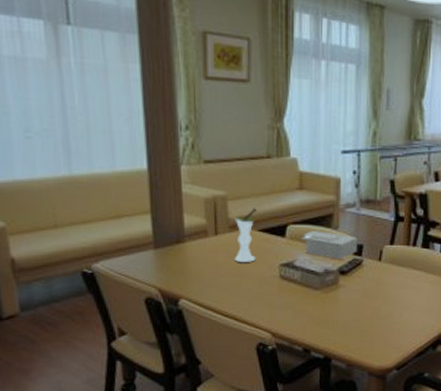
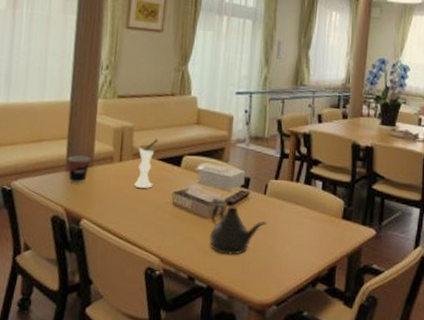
cup: none [154,231,181,261] -> present [68,155,90,183]
teapot: none [323,273,384,325] -> present [209,203,267,255]

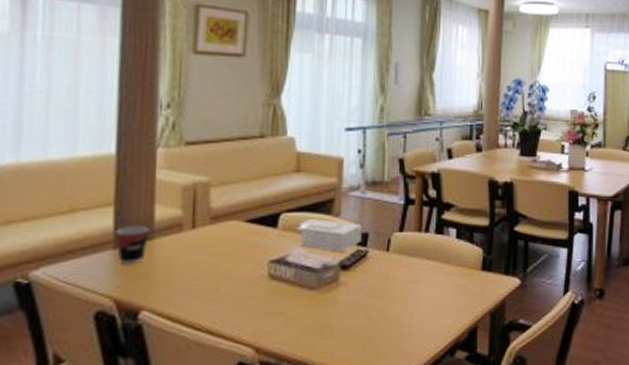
vase: present [133,139,158,189] -> none [213,195,245,262]
teapot: present [209,203,267,255] -> none [319,269,392,332]

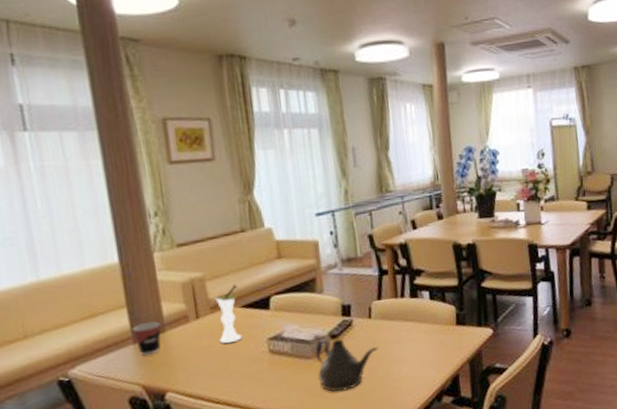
vase: none [213,195,245,262] -> present [215,284,242,344]
tissue box: present [297,219,362,253] -> none [287,297,345,324]
teapot: none [319,269,392,332] -> present [315,339,379,392]

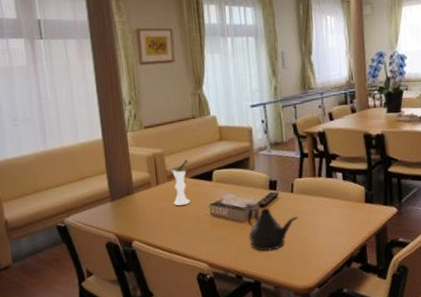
cup: present [132,321,161,356] -> none [110,185,131,211]

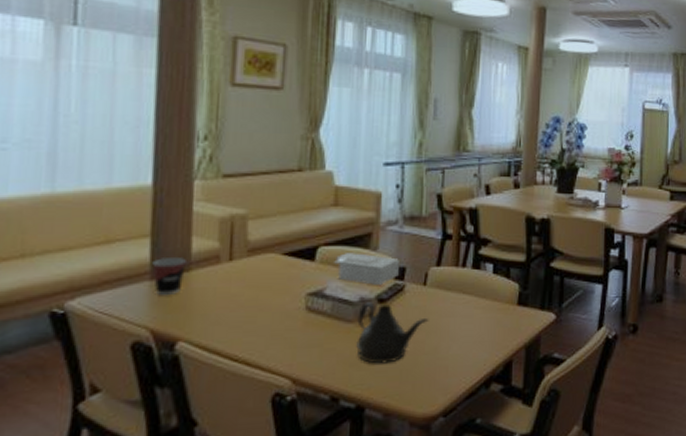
cup: none [110,185,131,211] -> present [152,258,186,295]
vase: present [171,160,191,206] -> none [250,228,283,294]
tissue box: none [225,172,272,196] -> present [334,253,399,286]

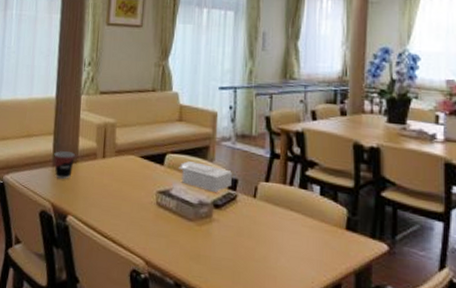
teapot: present [356,302,429,364] -> none [196,205,259,263]

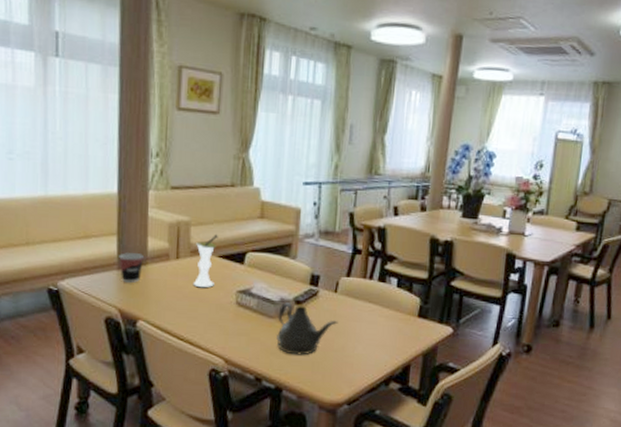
vase: none [117,136,140,187] -> present [193,234,218,288]
tissue box: present [178,161,232,193] -> none [260,259,314,290]
teapot: none [196,205,259,263] -> present [276,302,338,355]

